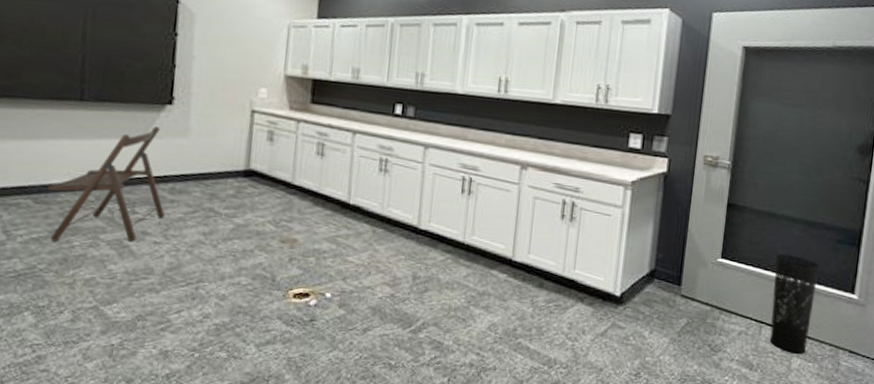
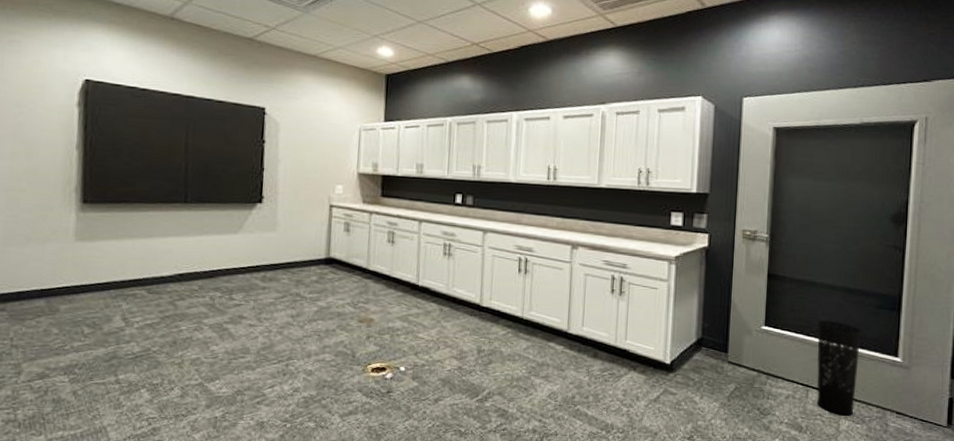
folding chair: present [48,126,165,242] -> none [159,223,258,327]

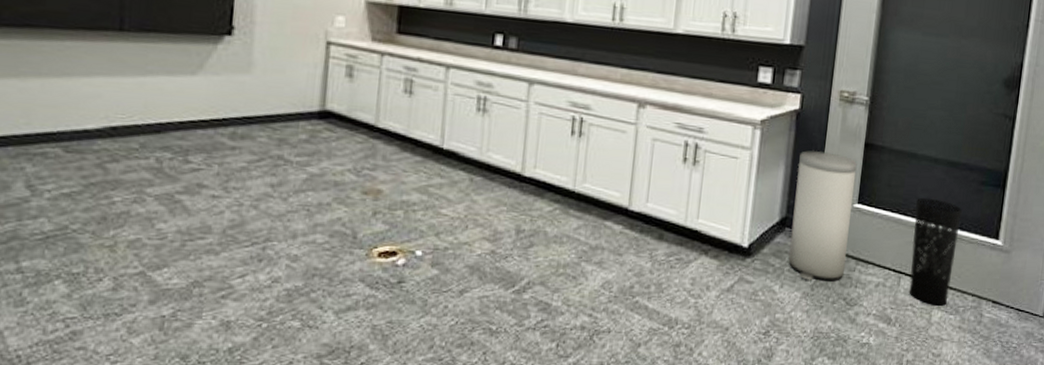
pedal bin: none [706,281,762,394] -> present [788,150,857,282]

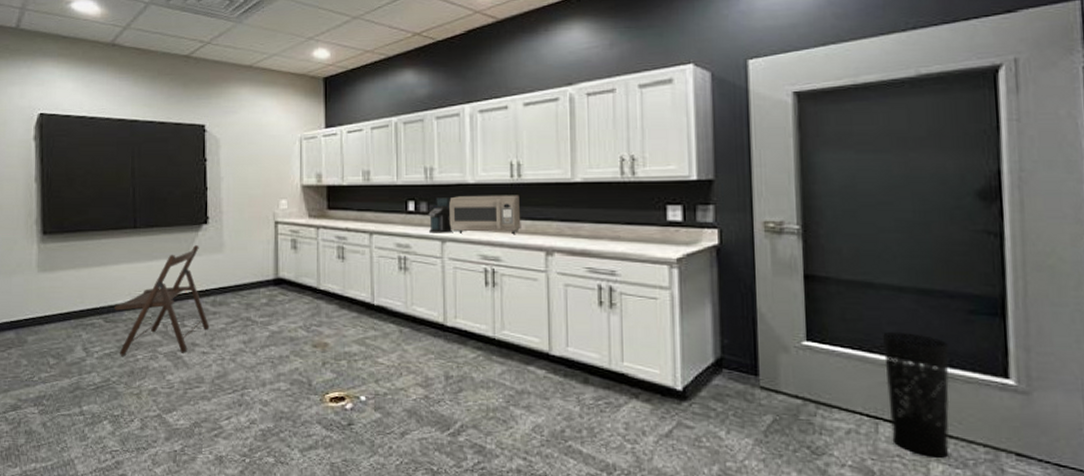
folding chair: none [81,61,225,197] -> present [114,245,210,356]
coffee grinder: none [516,33,543,74] -> present [428,196,452,233]
microwave: none [540,34,619,82] -> present [449,195,521,234]
pedal bin: present [788,150,857,282] -> none [727,287,802,428]

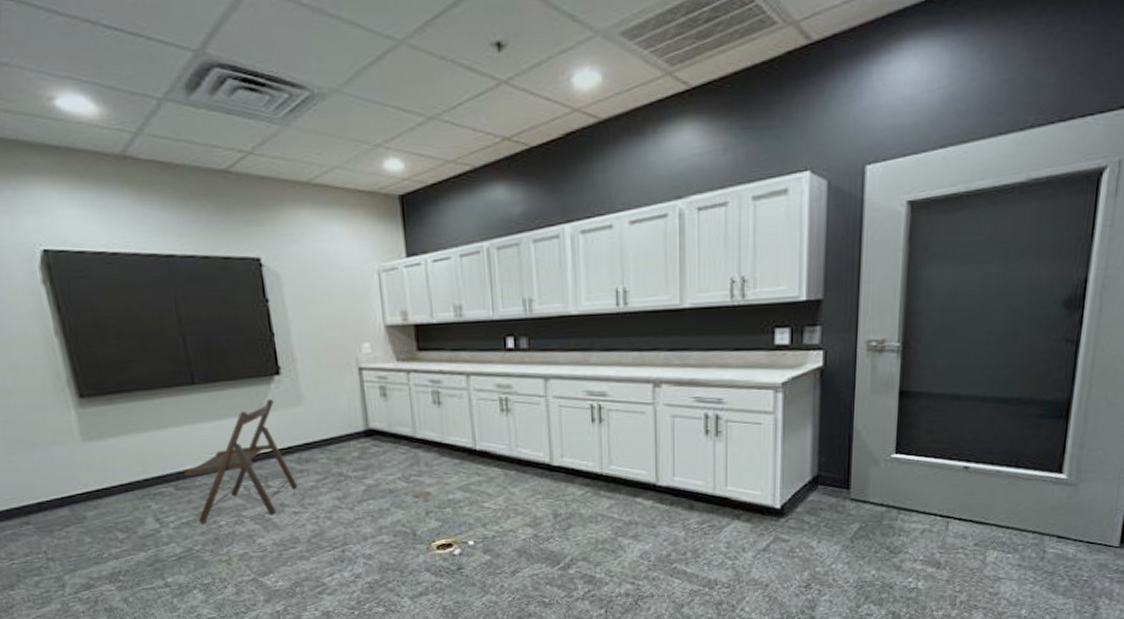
coffee grinder: present [428,196,452,233] -> none [529,330,556,371]
microwave: present [449,195,521,234] -> none [551,325,628,369]
umbrella stand: present [882,332,950,458] -> none [959,439,1018,546]

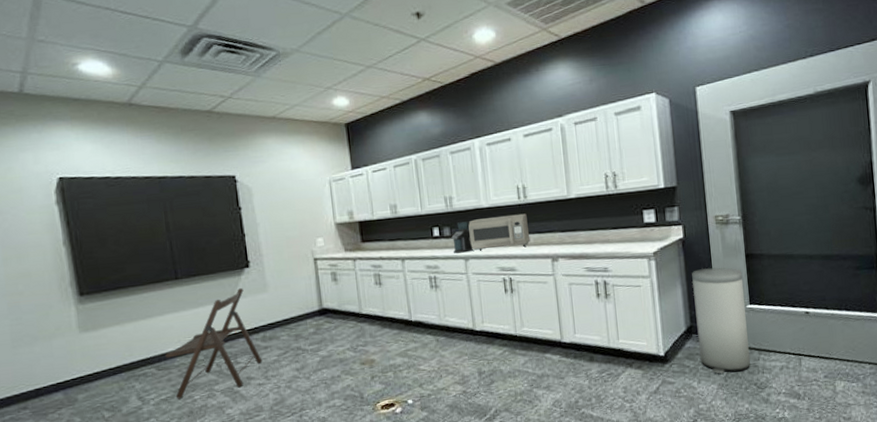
coffee grinder: none [529,330,556,371] -> present [451,220,473,254]
microwave: none [551,325,628,369] -> present [468,213,531,251]
pedal bin: none [824,405,892,534] -> present [692,267,750,374]

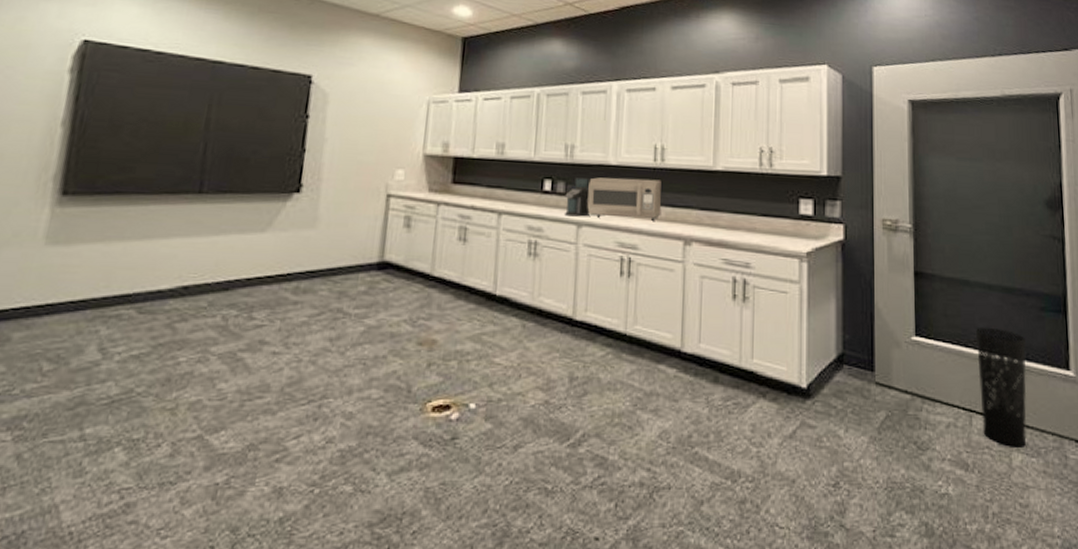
folding chair: present [165,288,263,399] -> none [152,218,287,358]
pedal bin: present [692,267,750,374] -> none [850,282,911,423]
umbrella stand: none [801,289,848,378] -> present [975,328,1027,447]

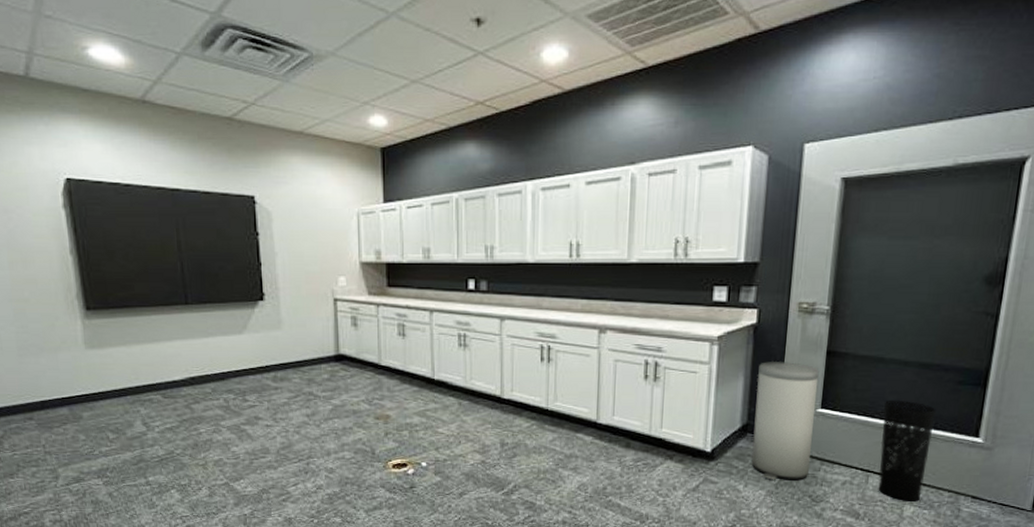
coffee grinder: present [565,176,590,217] -> none [488,275,511,311]
microwave: present [587,177,662,221] -> none [508,274,578,312]
pedal bin: none [850,282,911,423] -> present [751,362,819,481]

